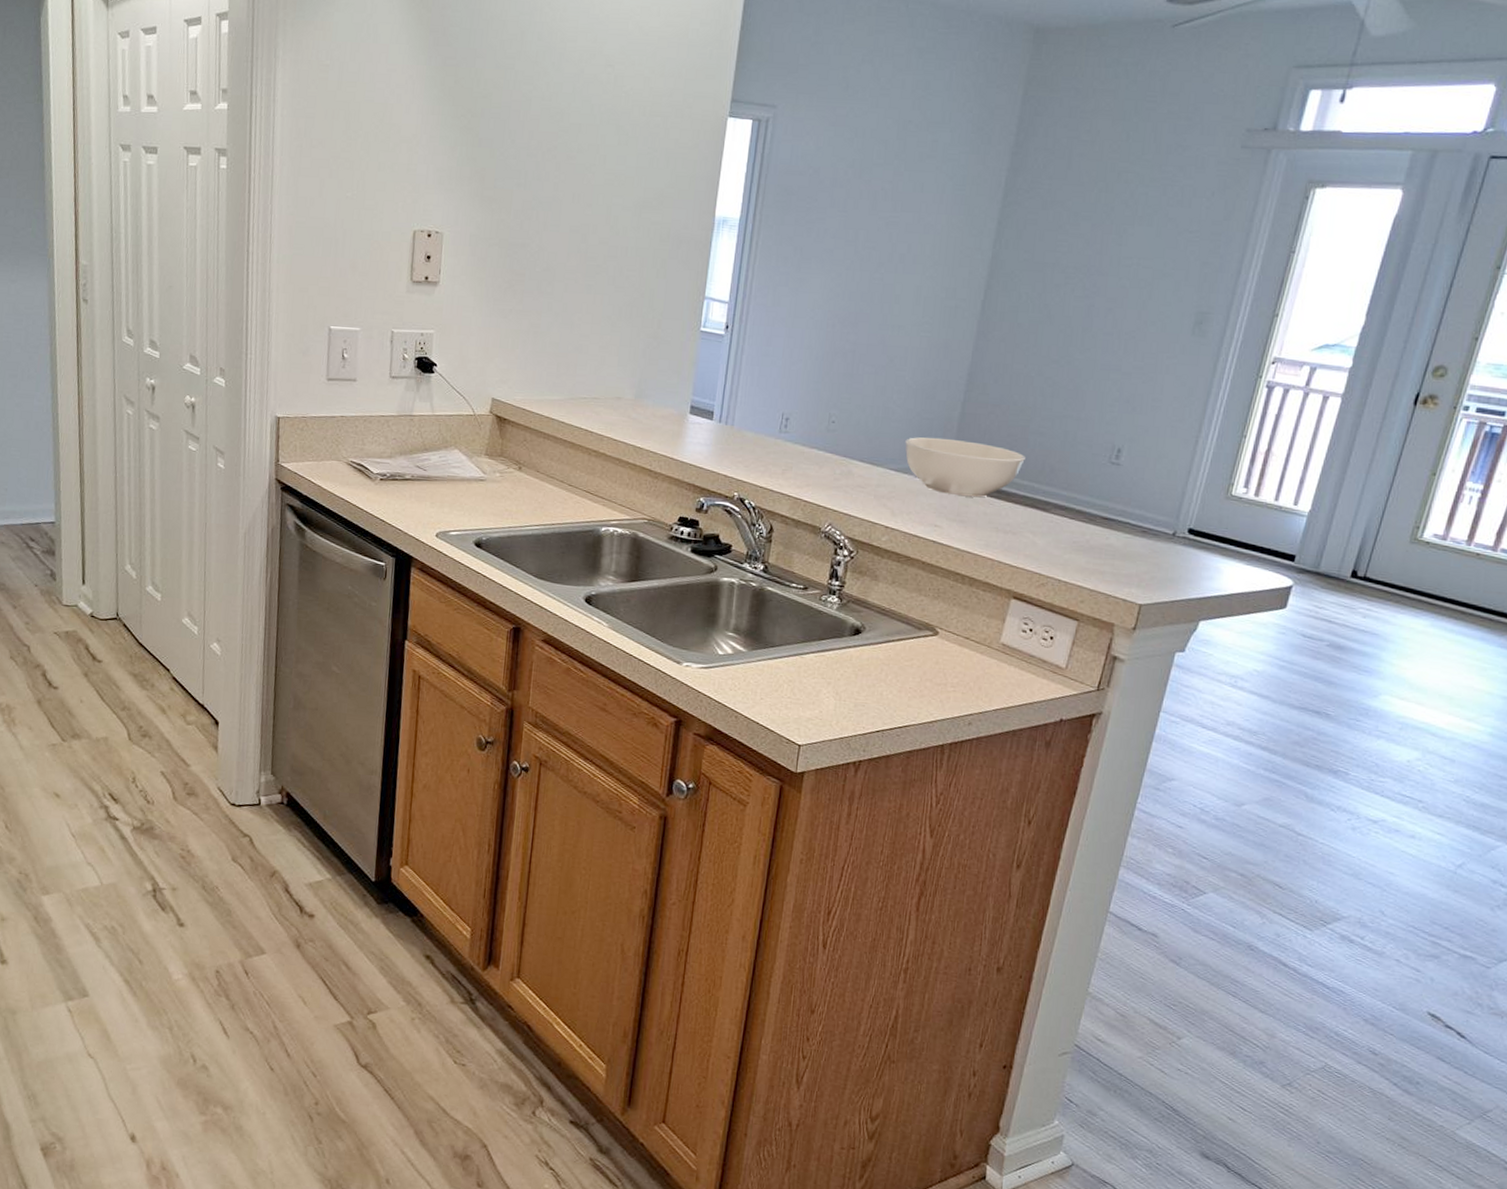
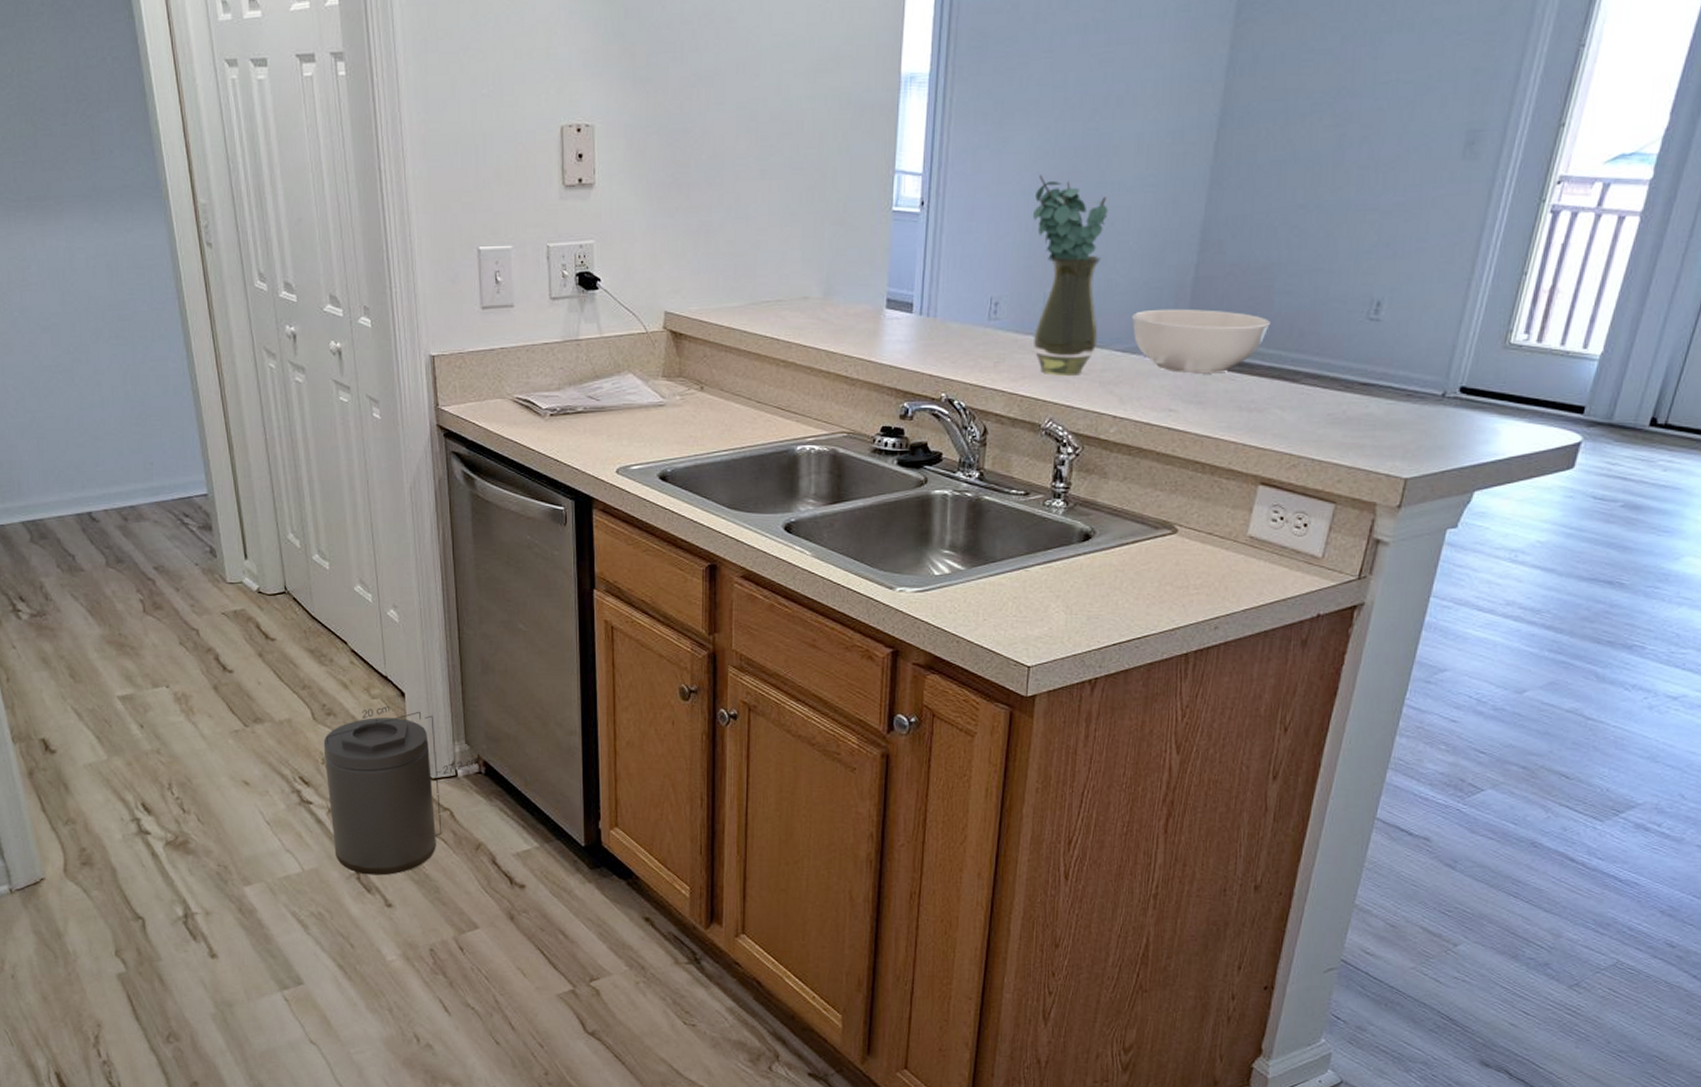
trash can: none [134,733,283,895] -> present [323,706,479,876]
vase: none [817,313,889,488] -> present [1032,175,1109,377]

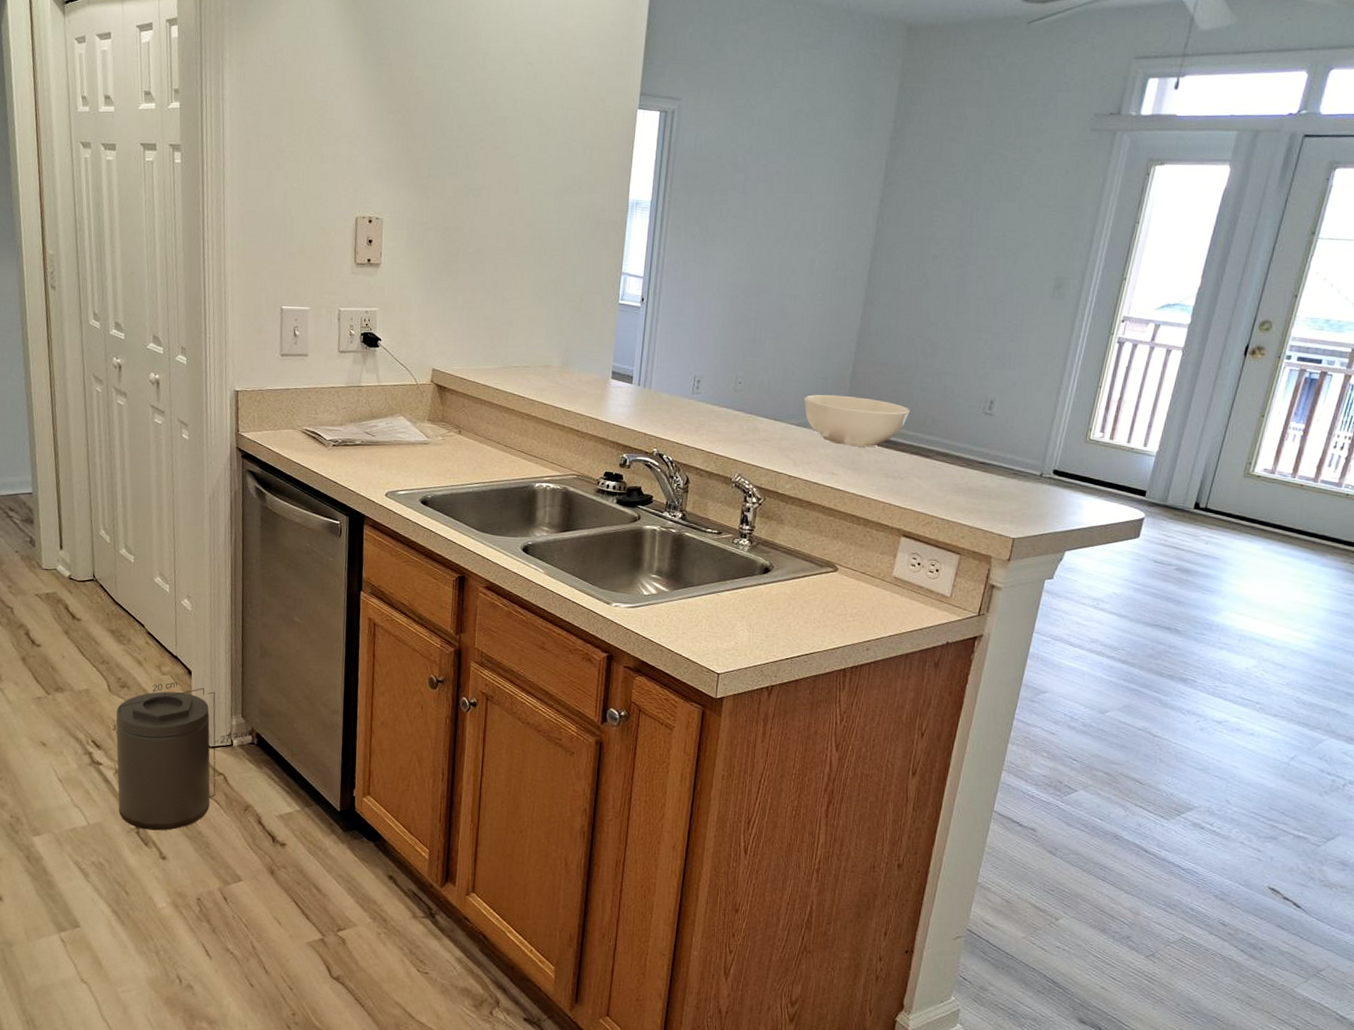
vase: present [1032,175,1109,377] -> none [726,285,787,442]

